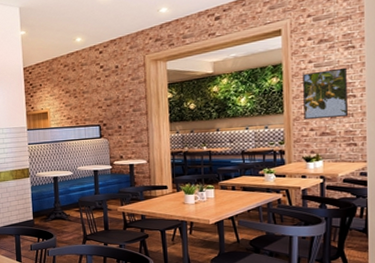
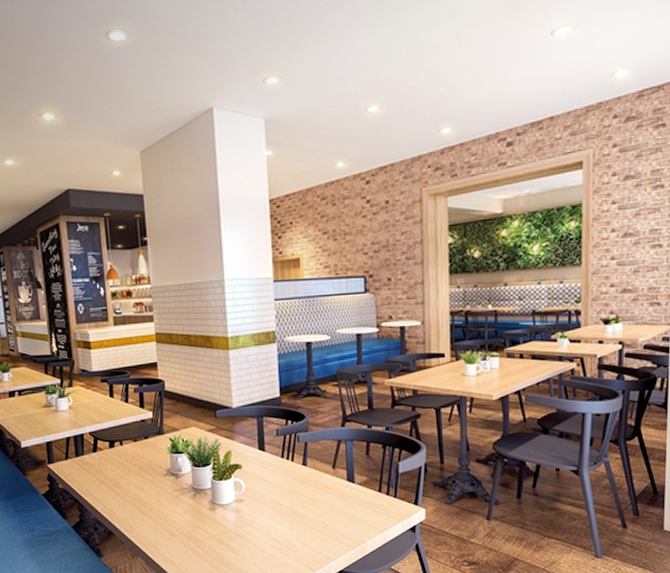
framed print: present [303,67,349,120] -> none [604,210,654,274]

